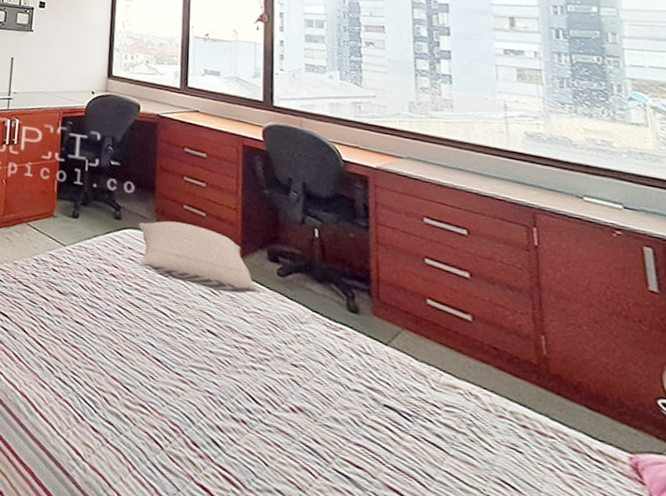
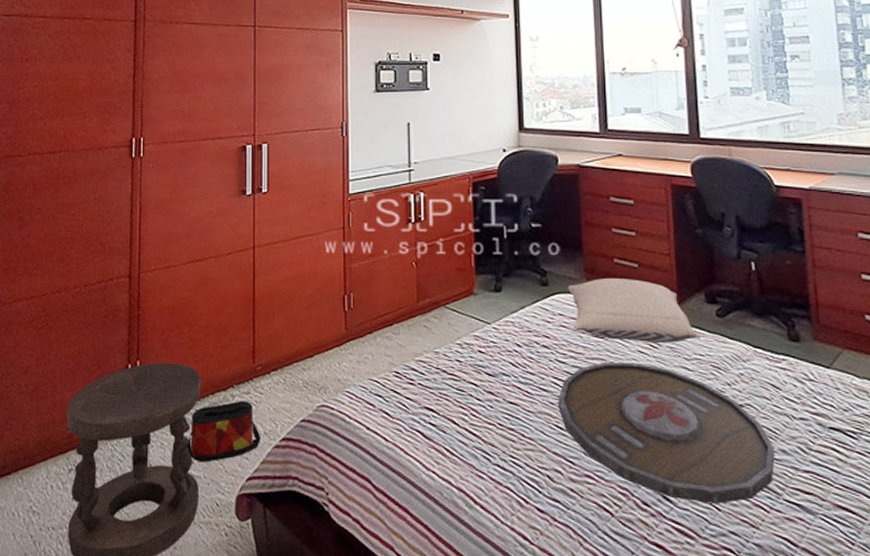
serving tray: none [120,299,327,461] -> present [558,361,775,504]

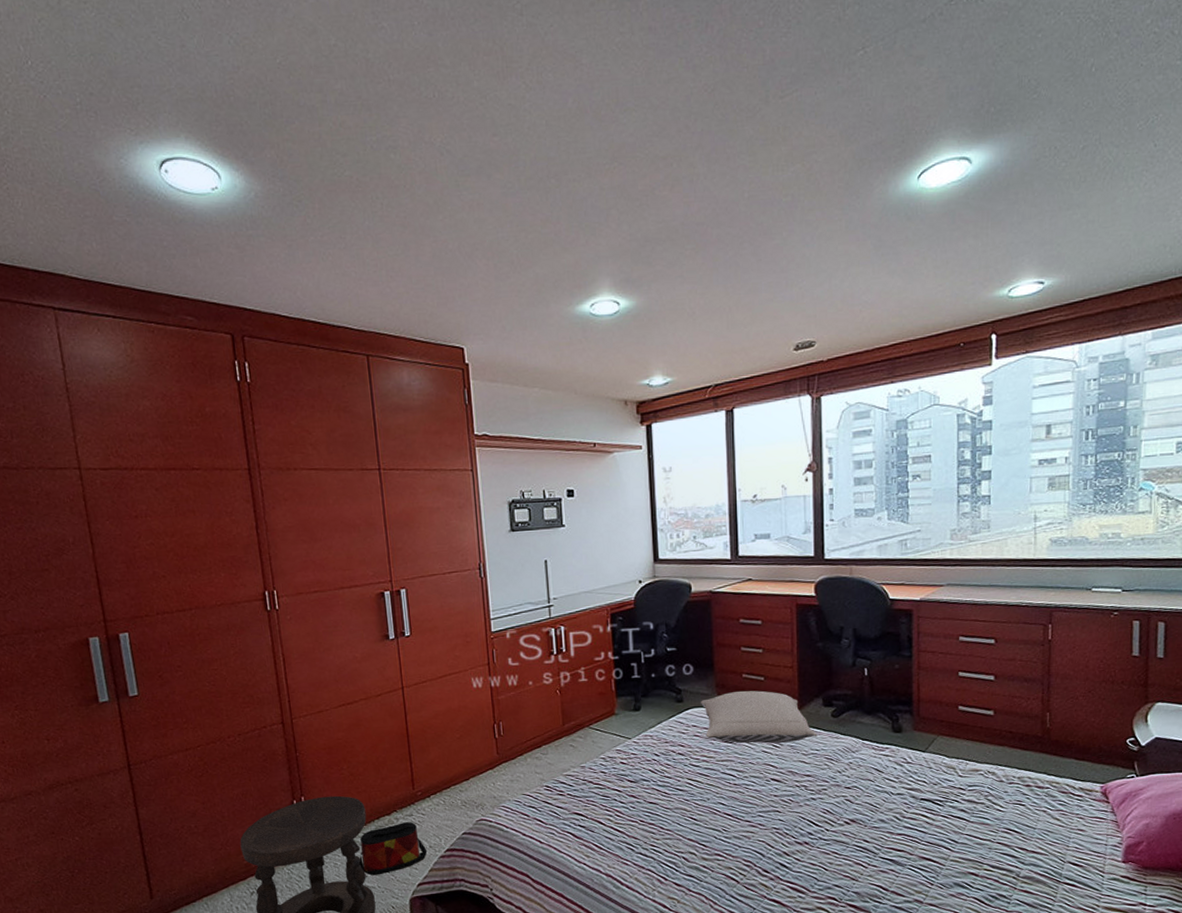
serving tray: present [558,361,775,504] -> none [692,760,875,866]

